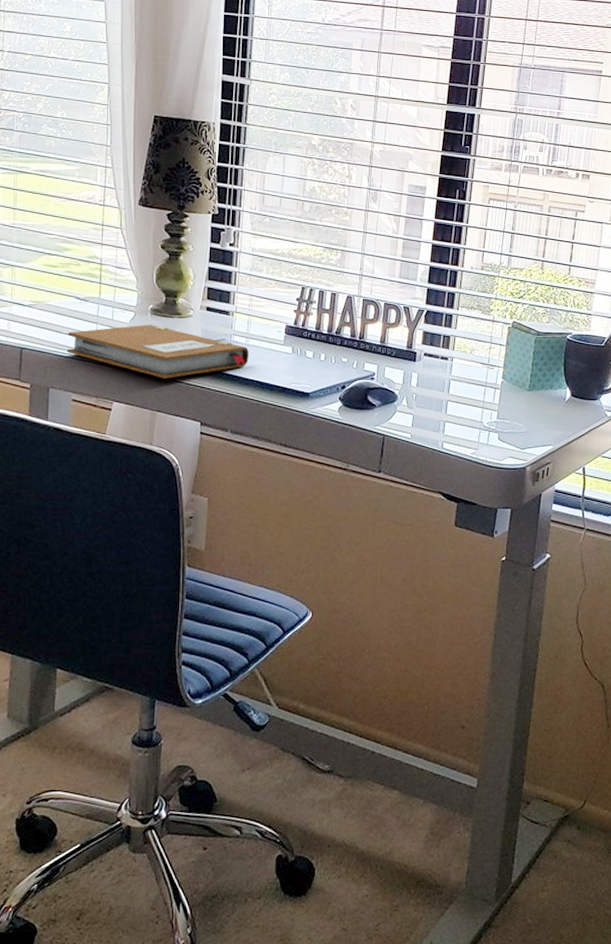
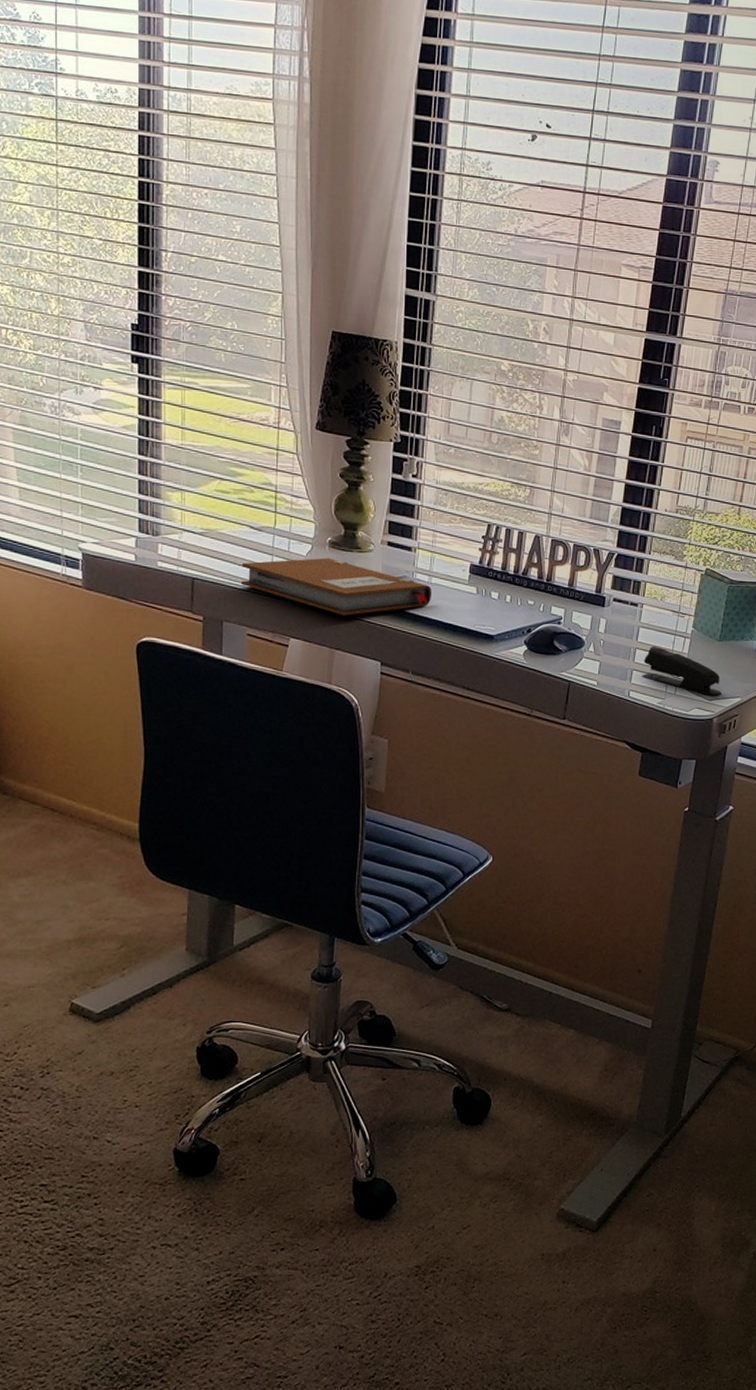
stapler: none [454,397,533,445] -> present [642,646,721,696]

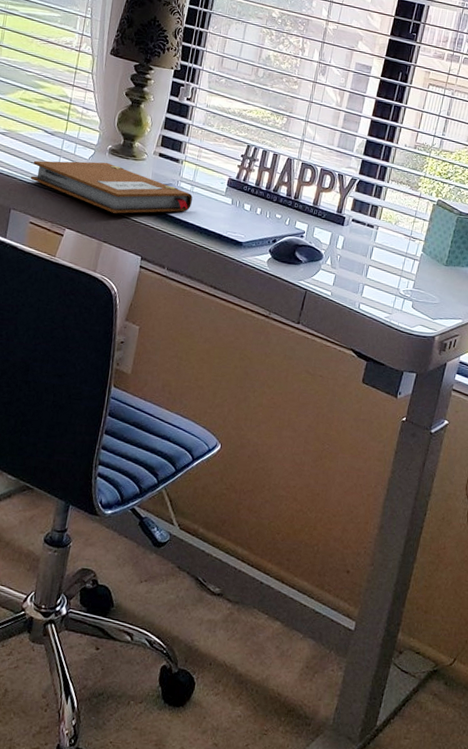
stapler: present [642,646,721,696] -> none [372,264,444,316]

